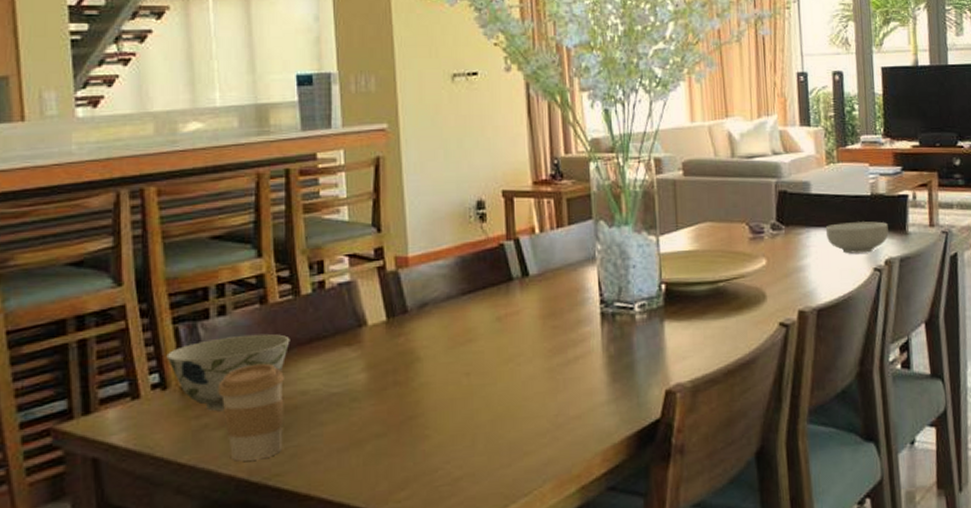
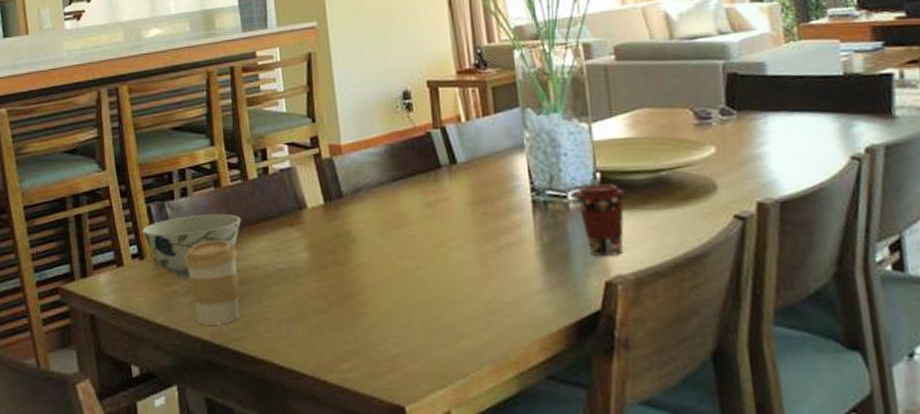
coffee cup: none [641,295,687,366] -> present [574,184,625,257]
cereal bowl: present [825,221,889,254] -> none [786,104,869,141]

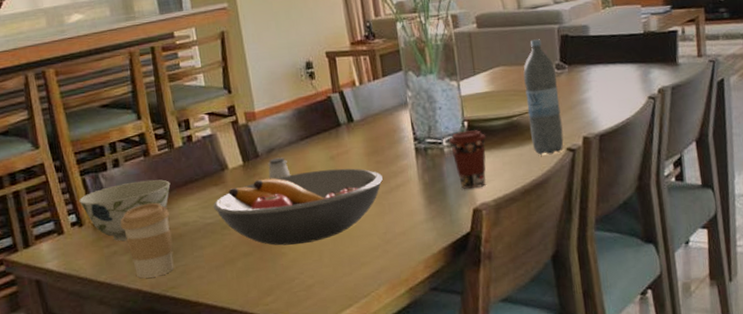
fruit bowl: none [287,218,491,305] -> present [213,168,384,246]
saltshaker: none [351,199,379,225] -> present [267,157,291,180]
water bottle: none [675,77,730,222] -> present [523,39,564,155]

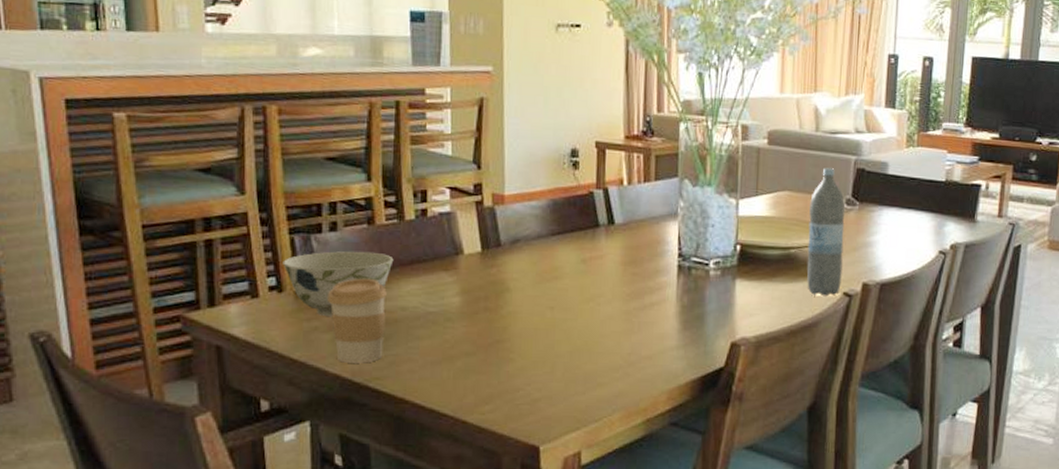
fruit bowl: present [213,168,384,246] -> none [439,271,638,352]
saltshaker: present [267,157,291,180] -> none [508,250,534,275]
coffee cup: present [448,130,487,189] -> none [715,255,759,321]

